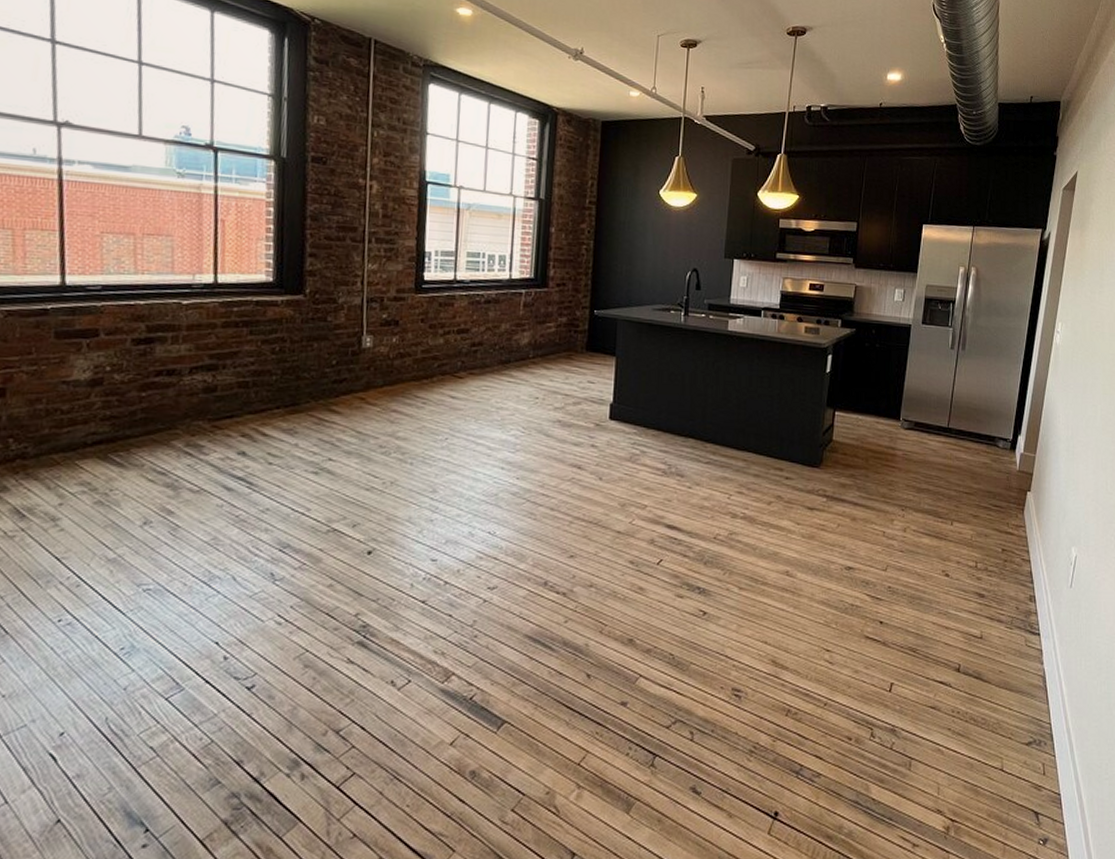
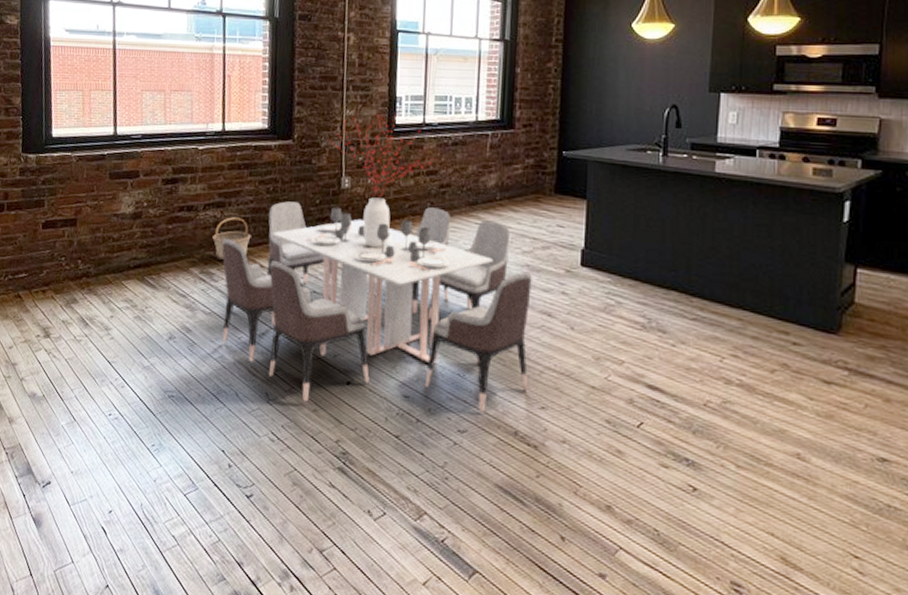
basket: none [201,381,252,431] -> present [212,217,251,261]
dining table: none [214,268,563,578] -> present [222,112,532,412]

